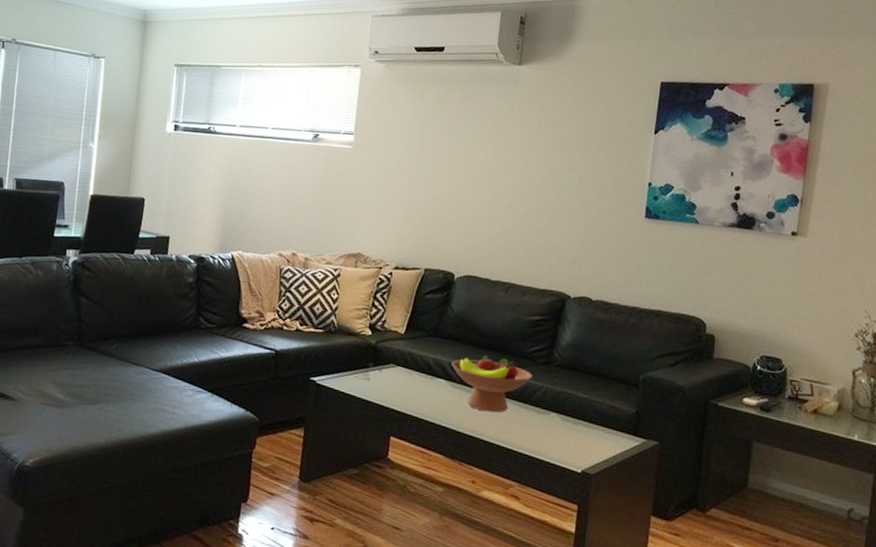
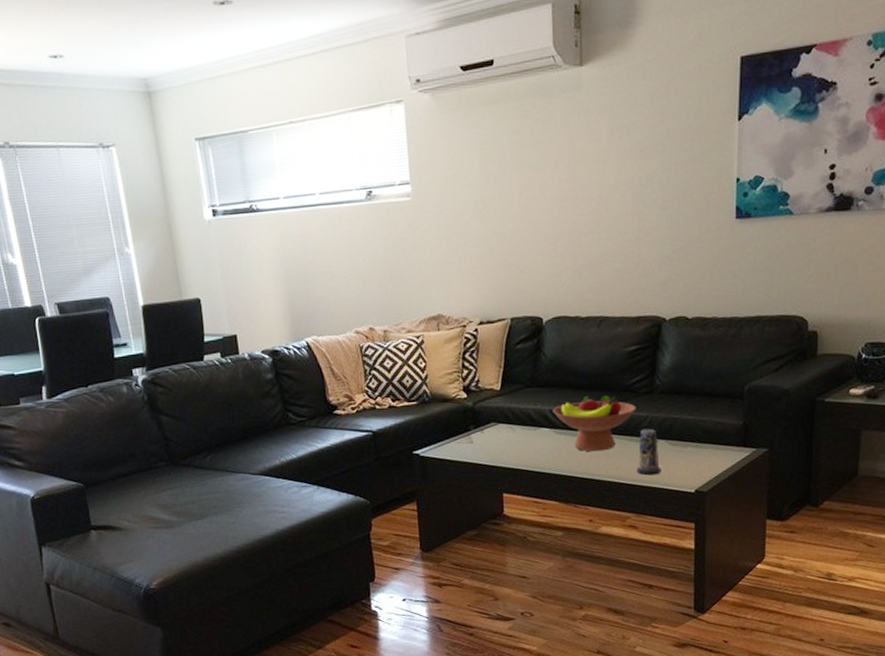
candle: none [525,398,550,447] -> present [636,428,661,476]

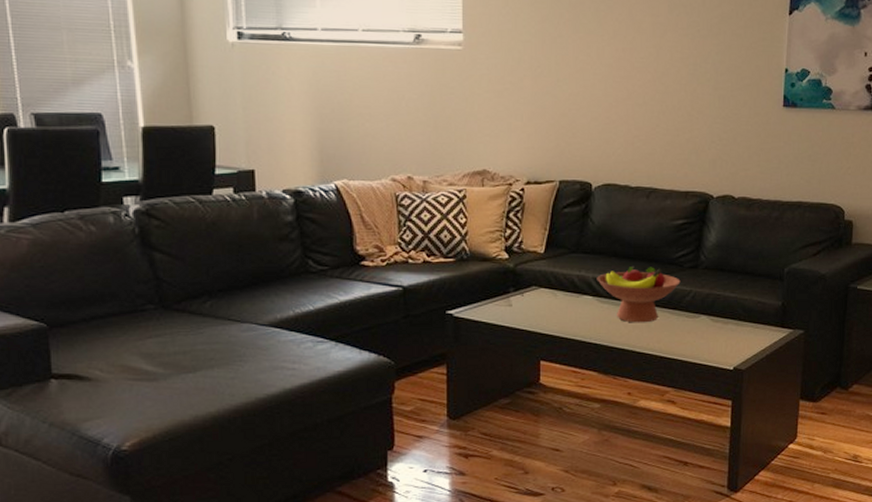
candle: present [636,428,661,476] -> none [677,303,702,350]

